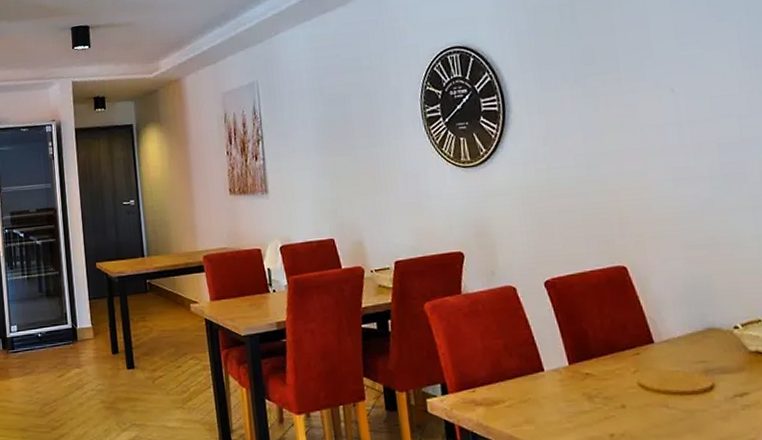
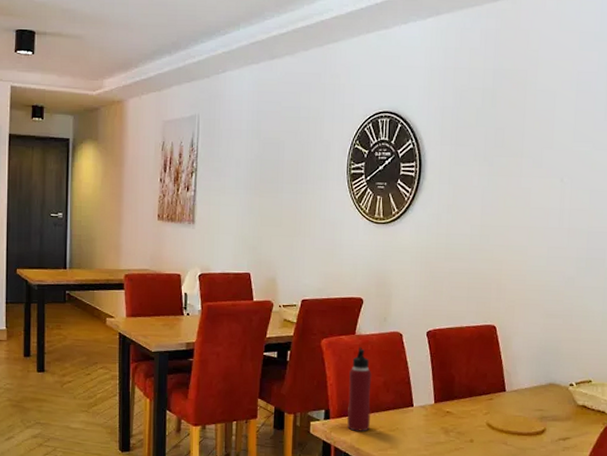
water bottle: none [461,307,497,406] -> present [347,347,372,431]

